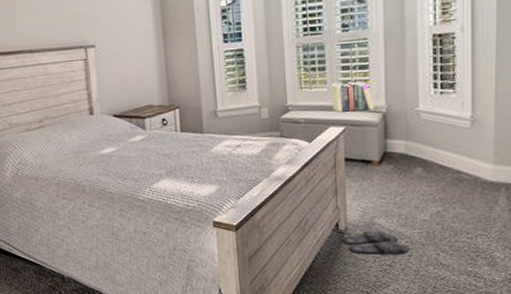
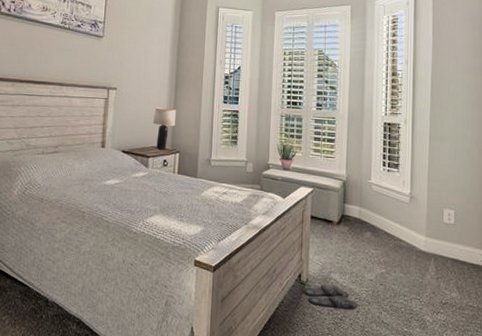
table lamp: none [142,58,170,109] -> present [152,107,177,150]
potted plant: none [294,76,321,110] -> present [276,141,297,170]
books: present [331,81,375,112] -> none [304,149,337,177]

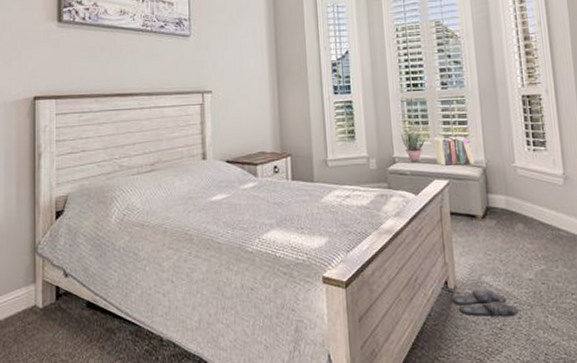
table lamp: present [152,107,177,150] -> none [256,107,283,156]
books: none [304,149,337,177] -> present [434,136,475,166]

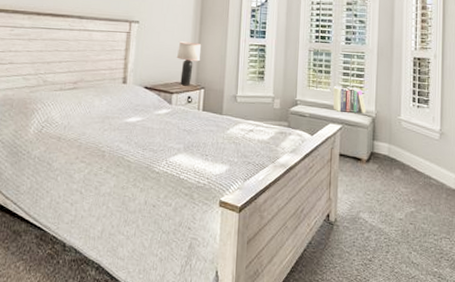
table lamp: none [256,107,283,156] -> present [176,41,202,86]
potted plant: present [400,129,425,163] -> none [304,76,325,107]
slippers: present [450,289,518,317] -> none [330,224,387,251]

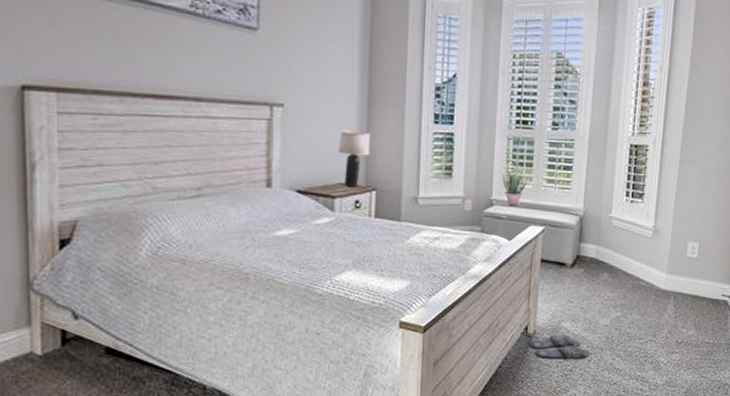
potted plant: none [304,76,325,107] -> present [502,170,527,207]
slippers: none [330,224,387,251] -> present [528,334,590,360]
books: present [333,85,366,113] -> none [534,180,574,212]

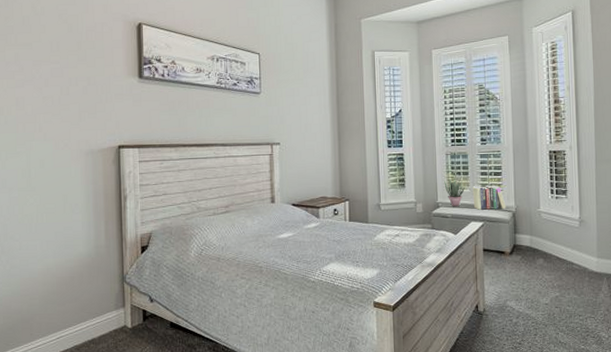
table lamp: present [337,130,371,188] -> none [319,158,343,200]
slippers: present [528,334,590,360] -> none [480,312,535,334]
books: none [534,180,574,212] -> present [472,185,506,210]

